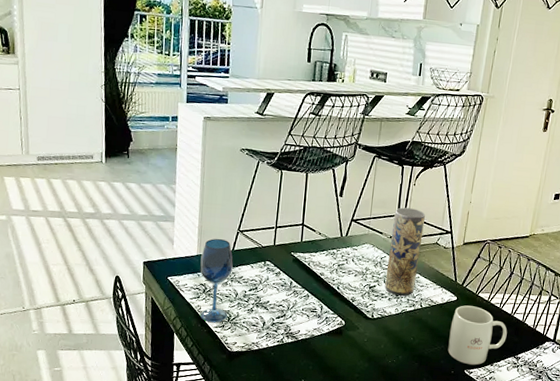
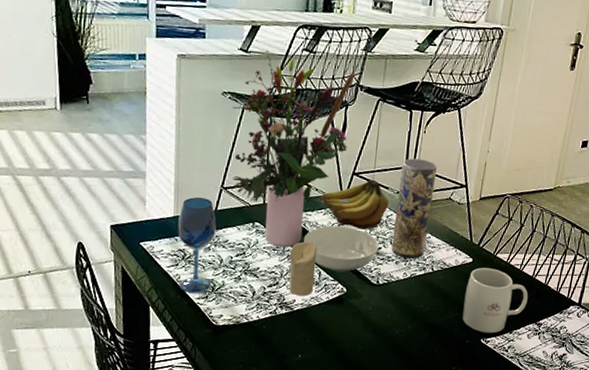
bouquet: none [246,114,354,284] -> present [231,50,355,248]
candle: none [294,279,320,328] -> present [289,241,318,296]
bowl: none [307,265,374,307] -> present [303,225,379,272]
fruit: none [321,225,383,270] -> present [318,179,389,230]

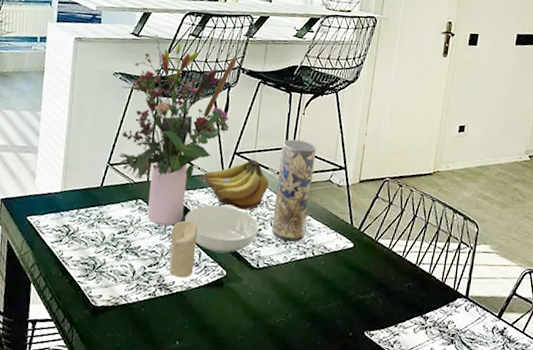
wineglass: present [178,197,217,294] -> none [62,173,102,272]
mug: present [462,267,528,334] -> none [344,253,413,326]

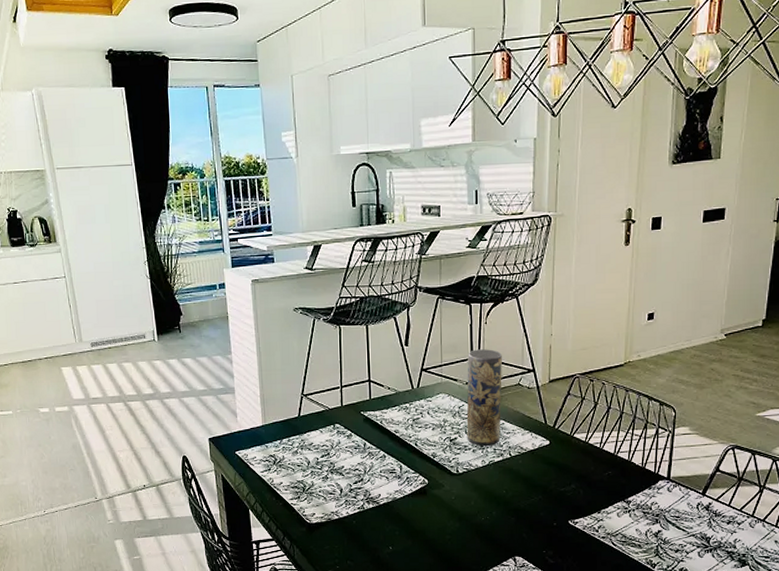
bouquet: present [116,35,237,227] -> none [304,266,414,446]
candle: present [169,220,198,278] -> none [371,438,397,490]
bowl: present [184,205,259,254] -> none [381,420,455,464]
fruit: present [200,159,270,210] -> none [391,373,460,422]

